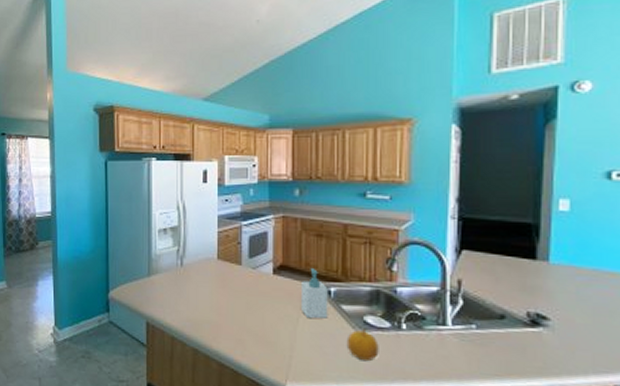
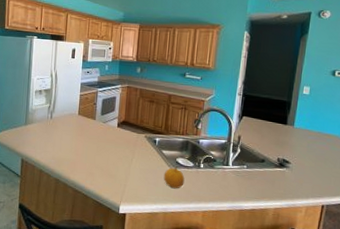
soap bottle: present [302,267,328,319] -> none [135,123,155,159]

